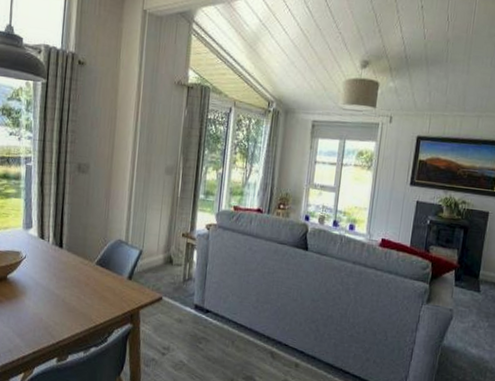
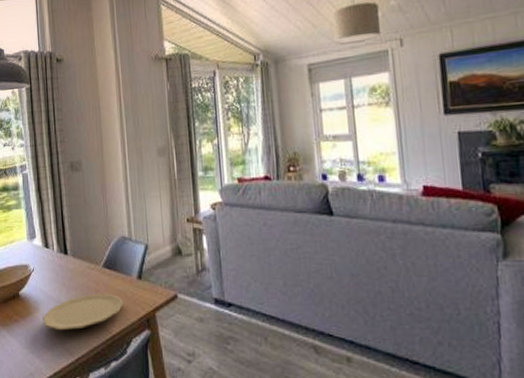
plate: none [28,286,111,316] -> present [42,293,123,331]

